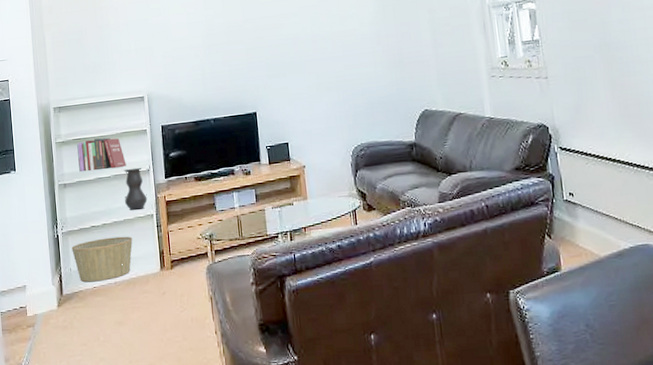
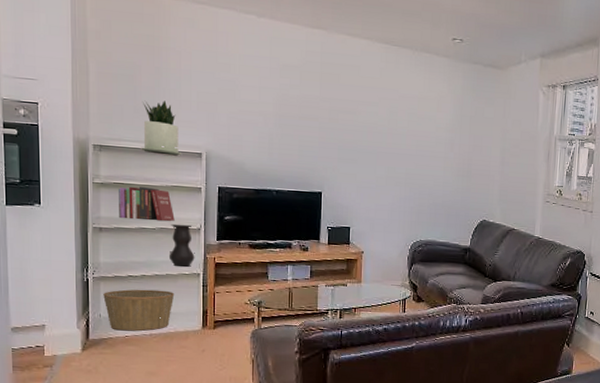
planter: none [89,55,127,107] -> present [141,100,182,157]

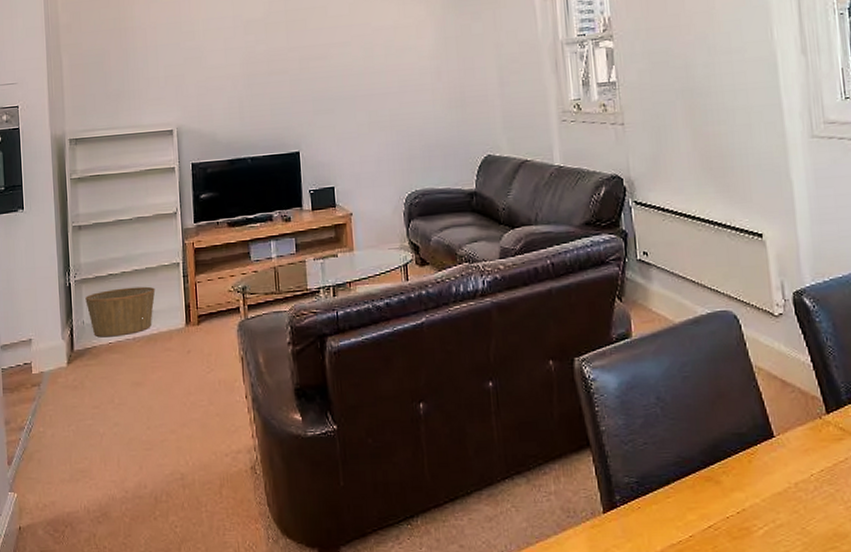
books: present [119,187,175,222] -> none [95,175,151,213]
planter: present [141,100,182,157] -> none [112,81,154,140]
vase: present [168,223,195,267] -> none [147,209,174,259]

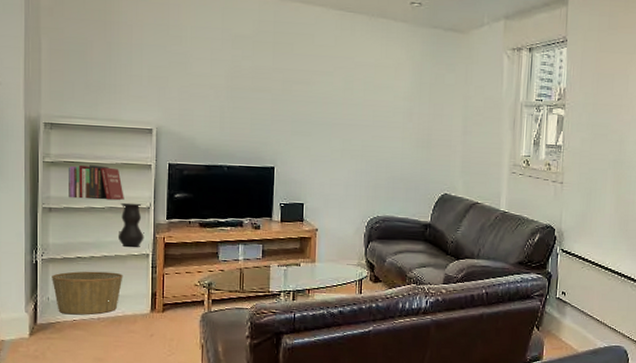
books: none [95,175,151,213] -> present [69,165,124,201]
vase: none [147,209,174,259] -> present [117,202,144,248]

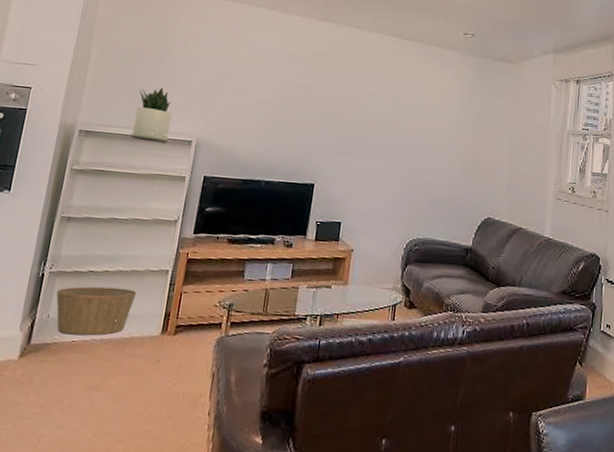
books: present [69,165,124,201] -> none [91,174,152,213]
planter: none [91,76,133,134] -> present [128,87,172,144]
vase: present [117,202,144,248] -> none [137,214,170,263]

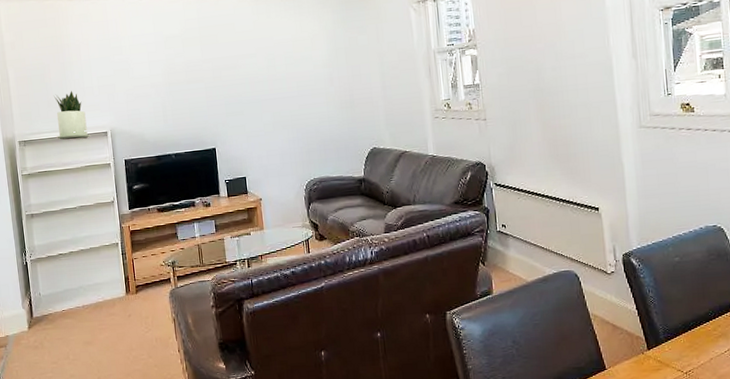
basket: present [56,286,137,336] -> none [40,263,99,306]

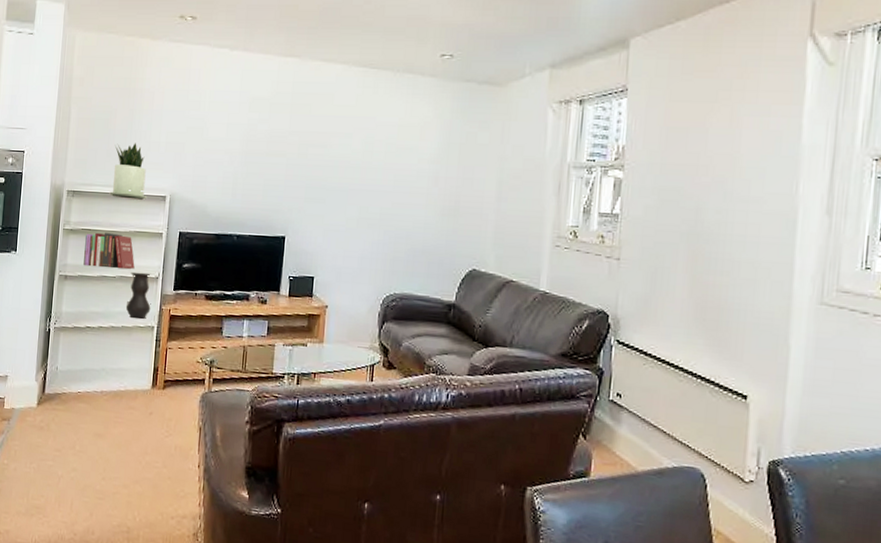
books: none [43,170,92,203] -> present [83,233,135,270]
vase: none [89,199,113,240] -> present [125,271,151,319]

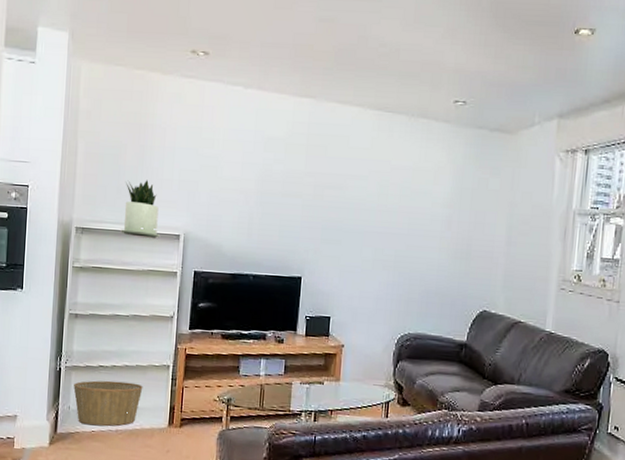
basket: none [61,341,128,388] -> present [73,380,143,427]
books: present [83,233,135,270] -> none [95,271,149,309]
vase: present [125,271,151,319] -> none [140,310,166,358]

